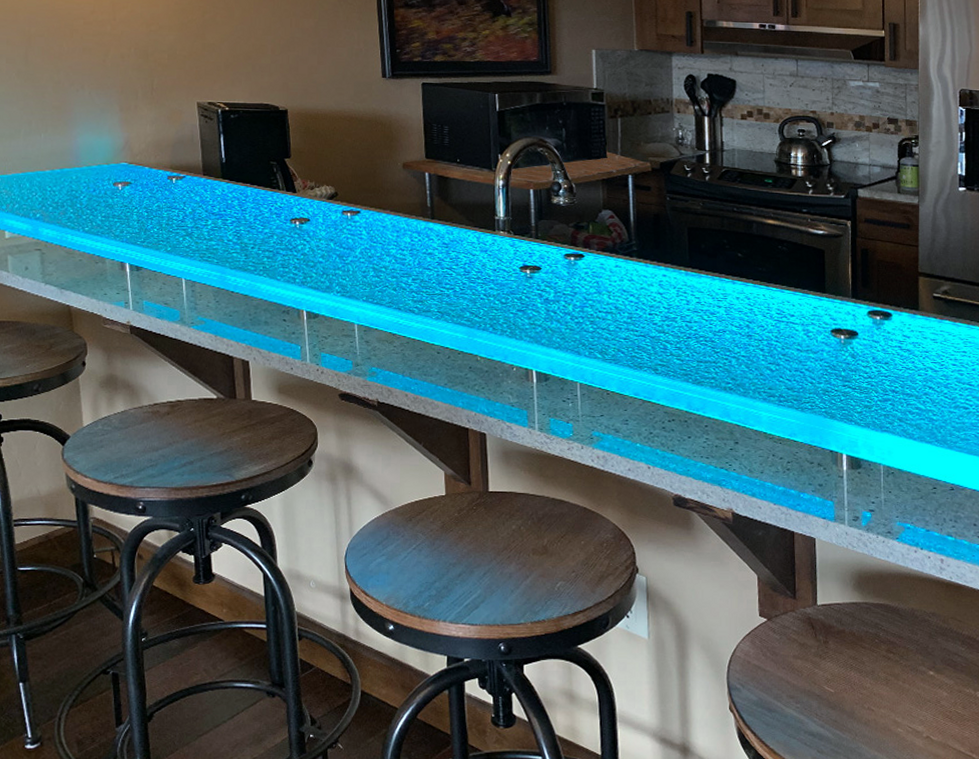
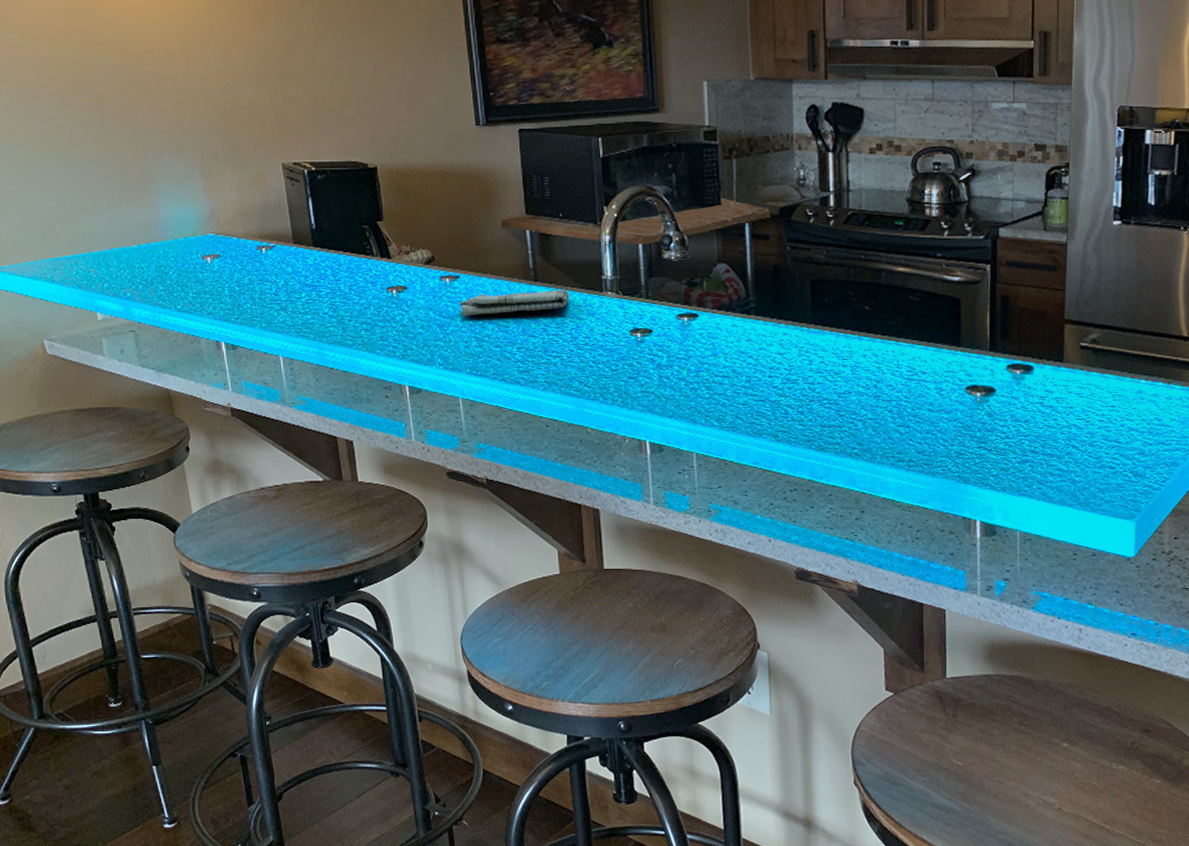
dish towel: none [359,227,464,248] -> present [459,289,569,316]

